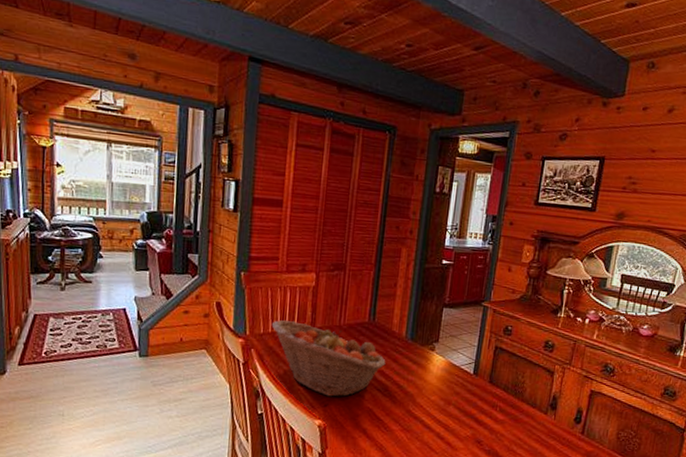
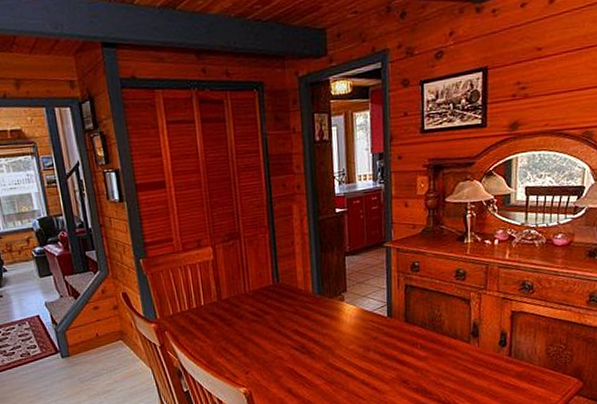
fruit basket: present [271,319,386,397] -> none [179,297,298,364]

